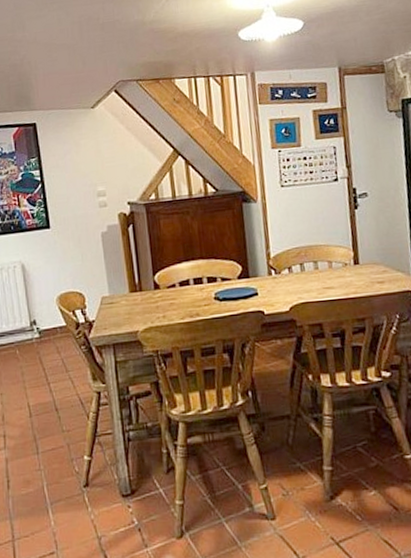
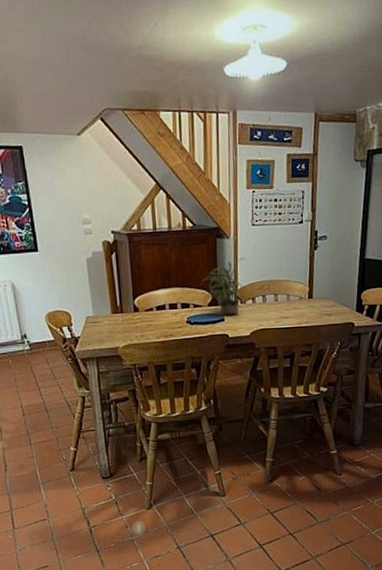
potted plant: none [228,222,279,289] -> present [201,258,247,315]

